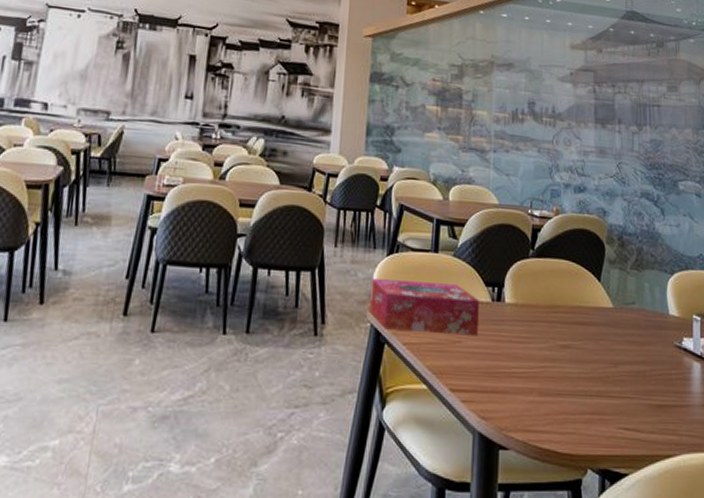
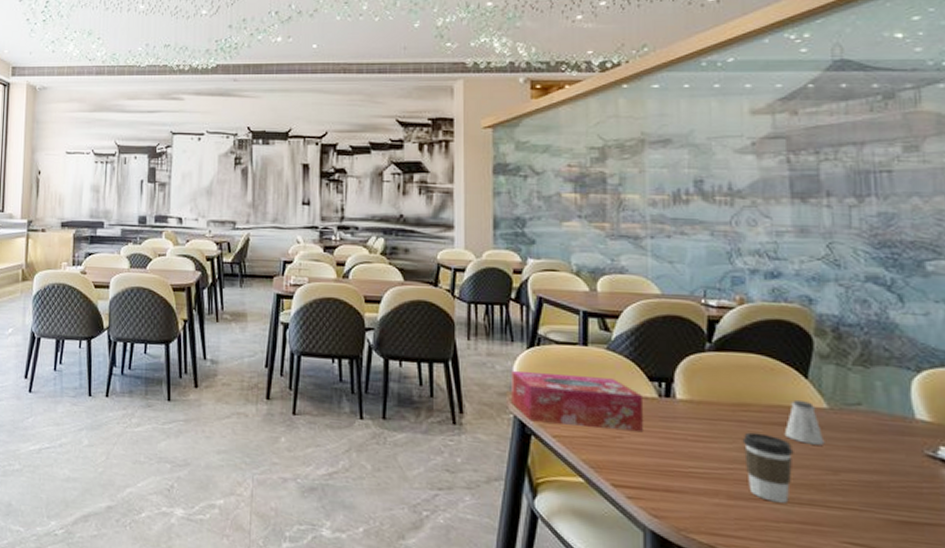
coffee cup: none [552,332,588,396] -> present [742,432,794,503]
saltshaker: none [582,301,610,341] -> present [784,400,825,445]

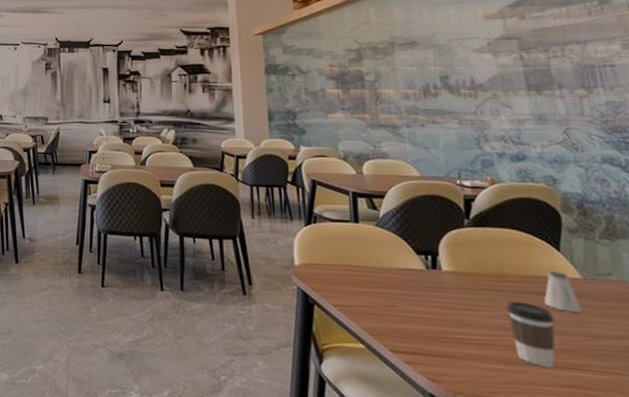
tissue box: present [512,370,643,433] -> none [293,245,415,302]

